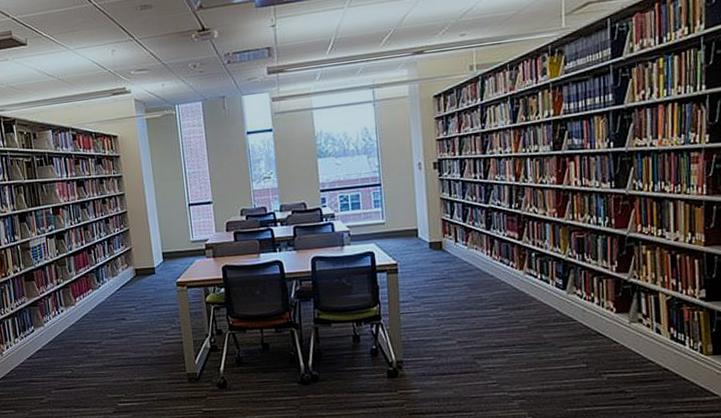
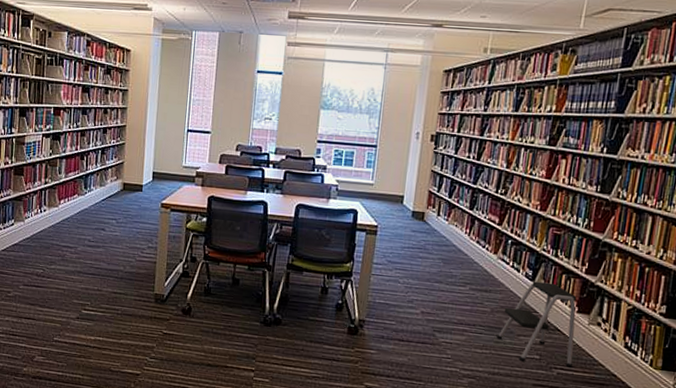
step stool: none [539,288,623,373] -> present [496,281,577,368]

